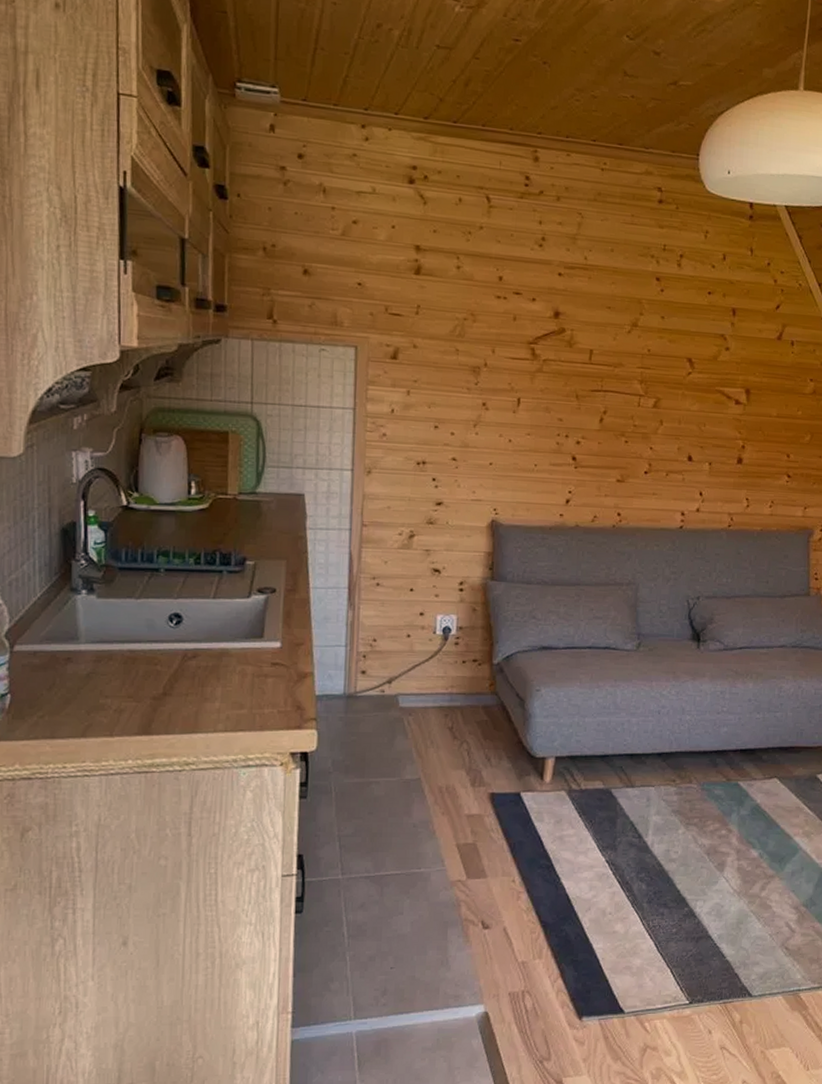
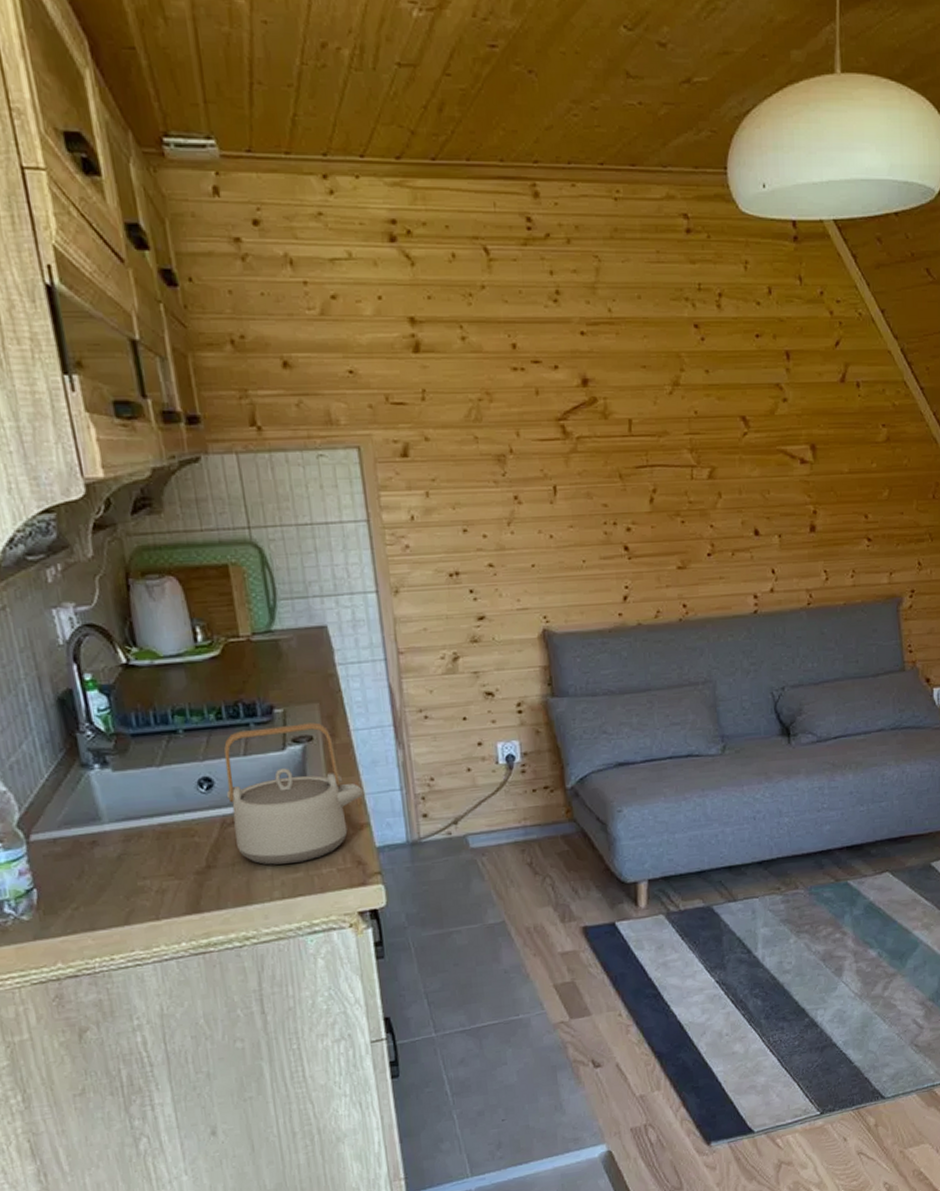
teapot: none [191,576,313,700] -> present [223,722,364,865]

